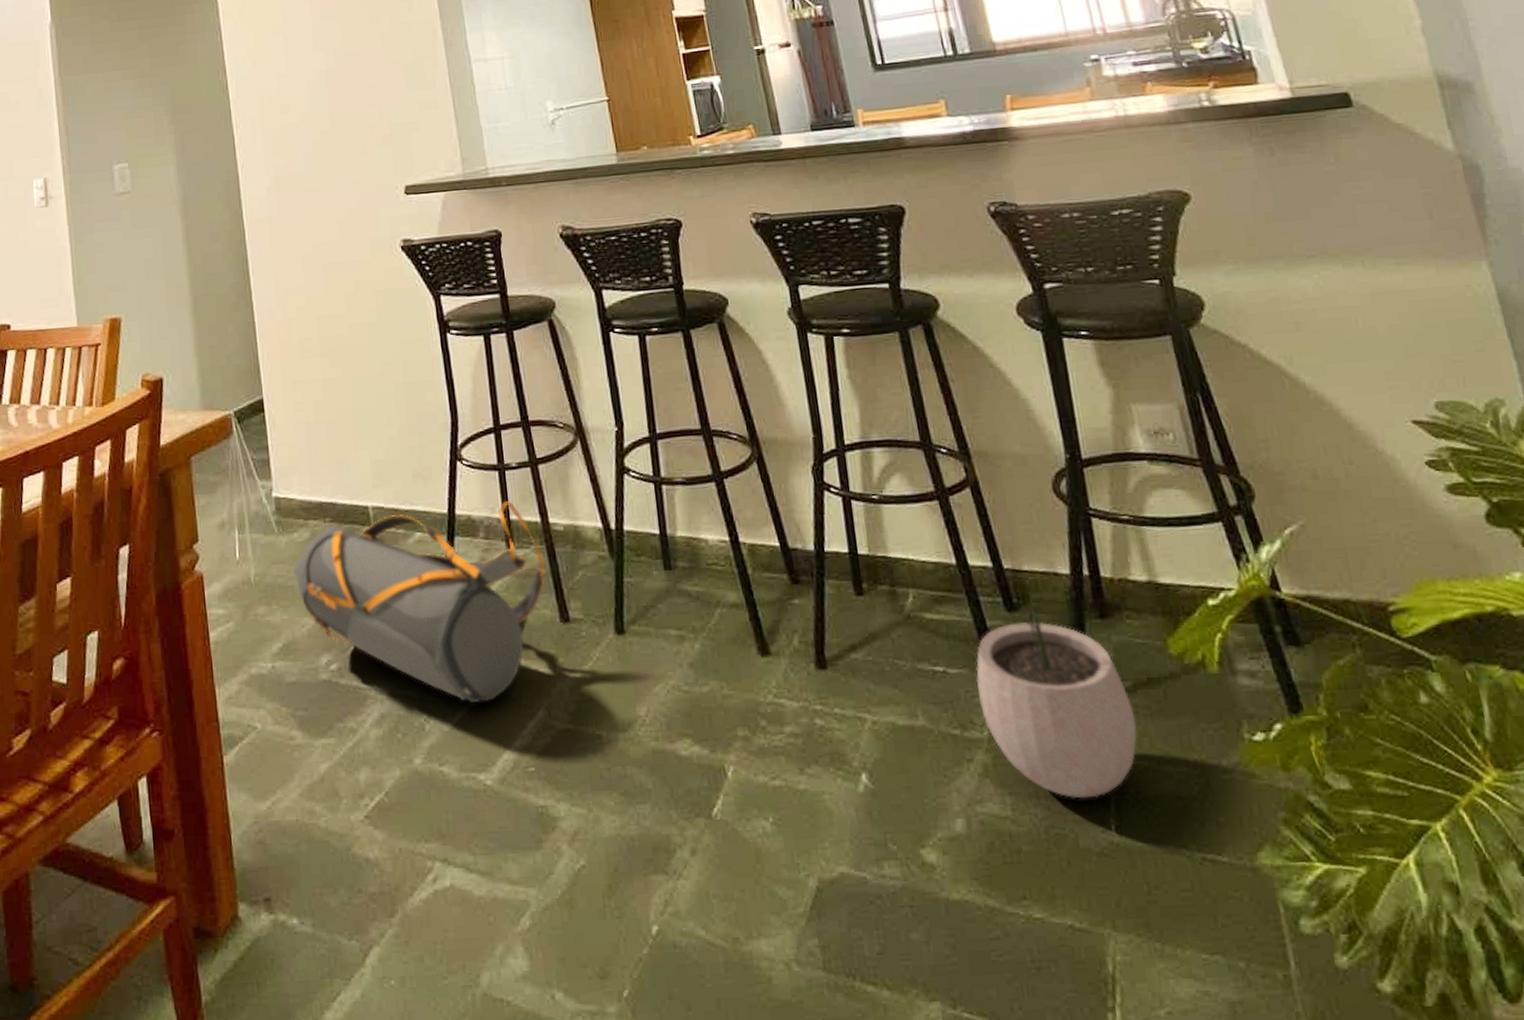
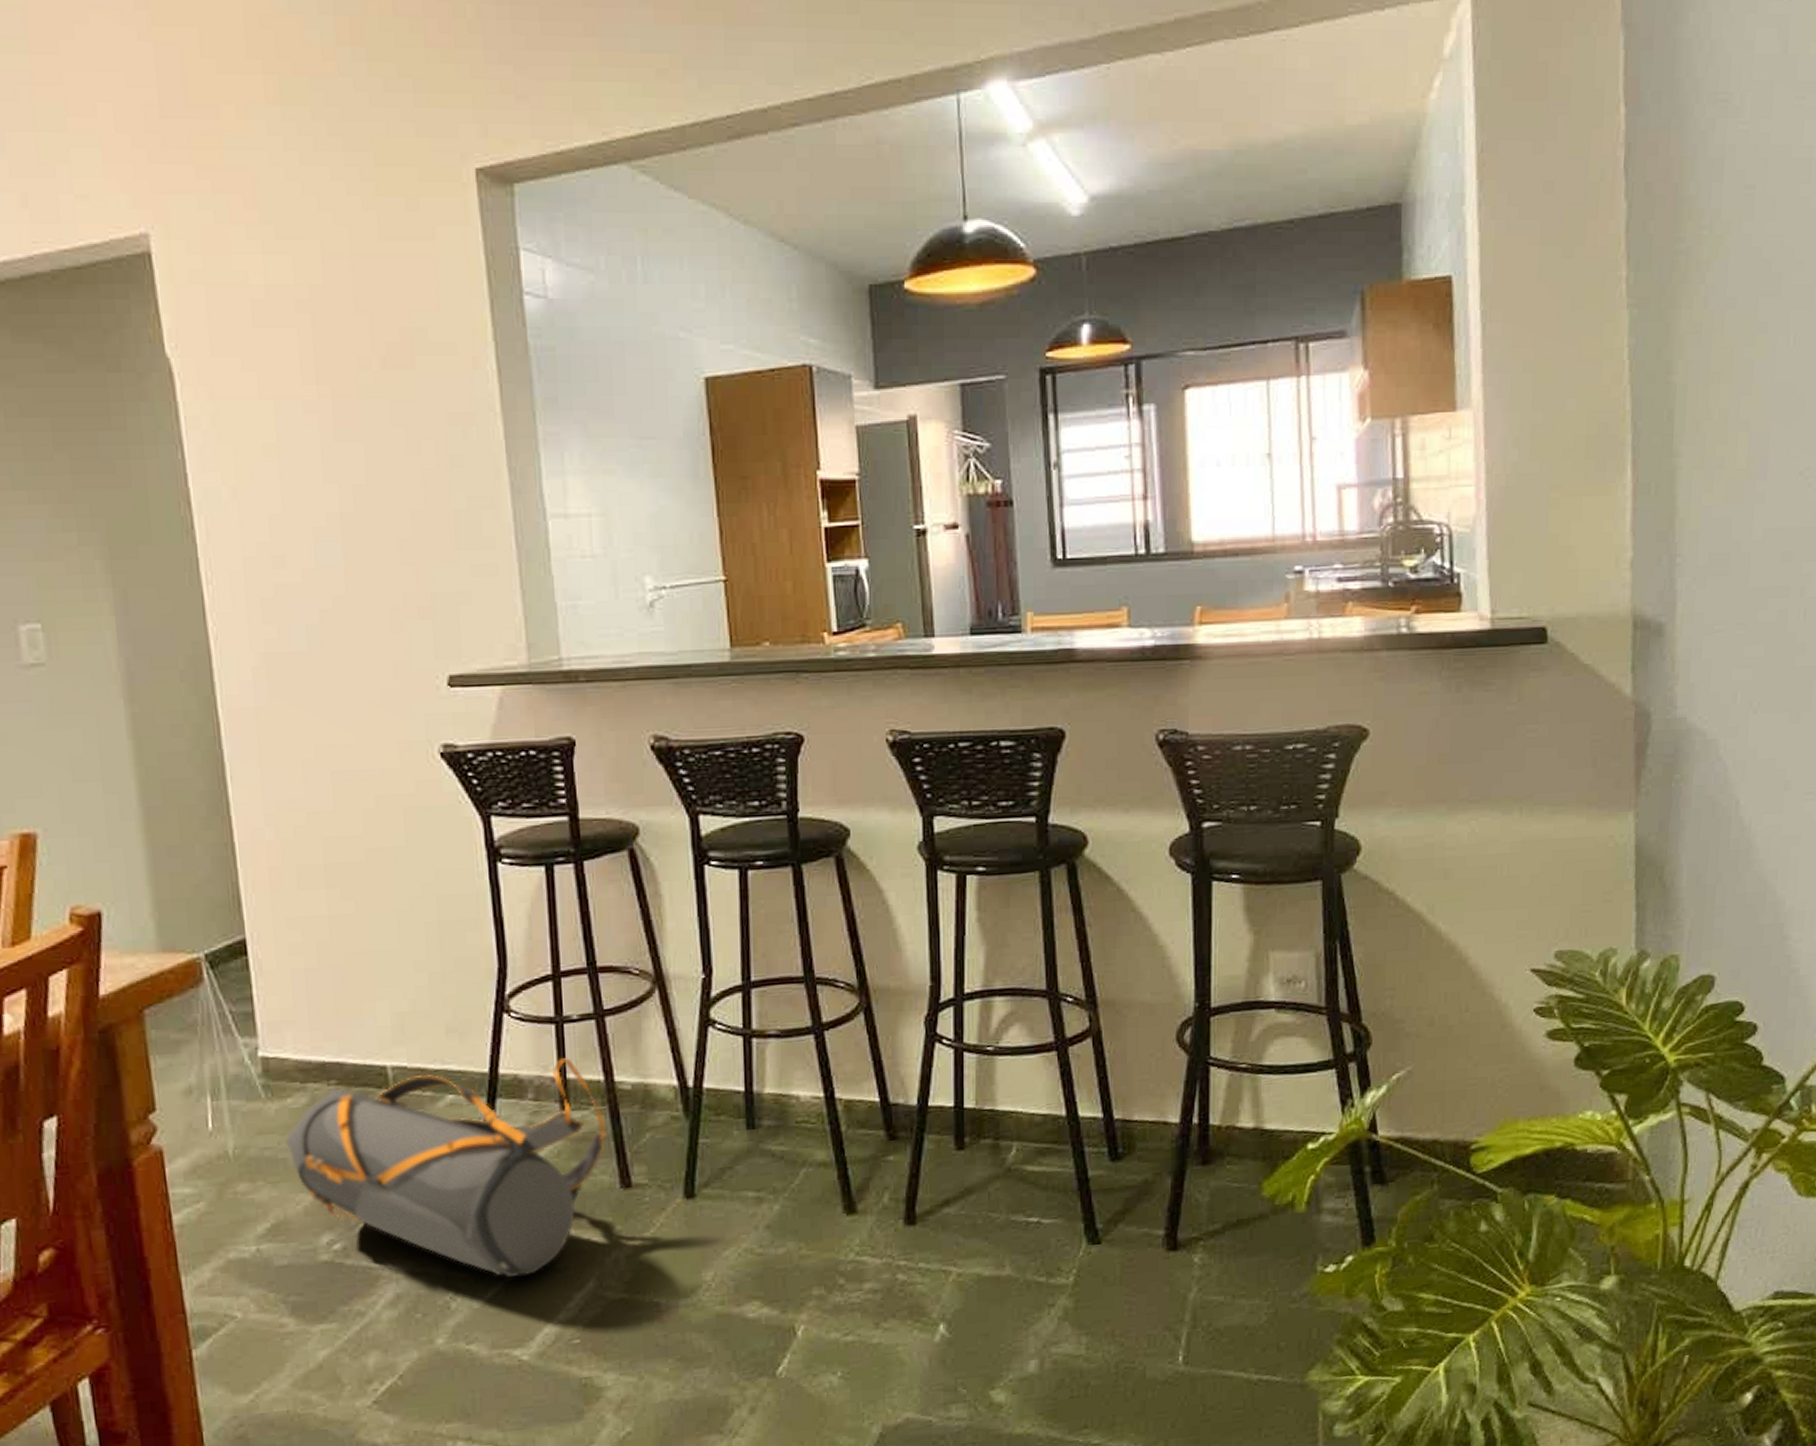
plant pot: present [975,597,1138,799] -> none [1069,1146,1219,1334]

